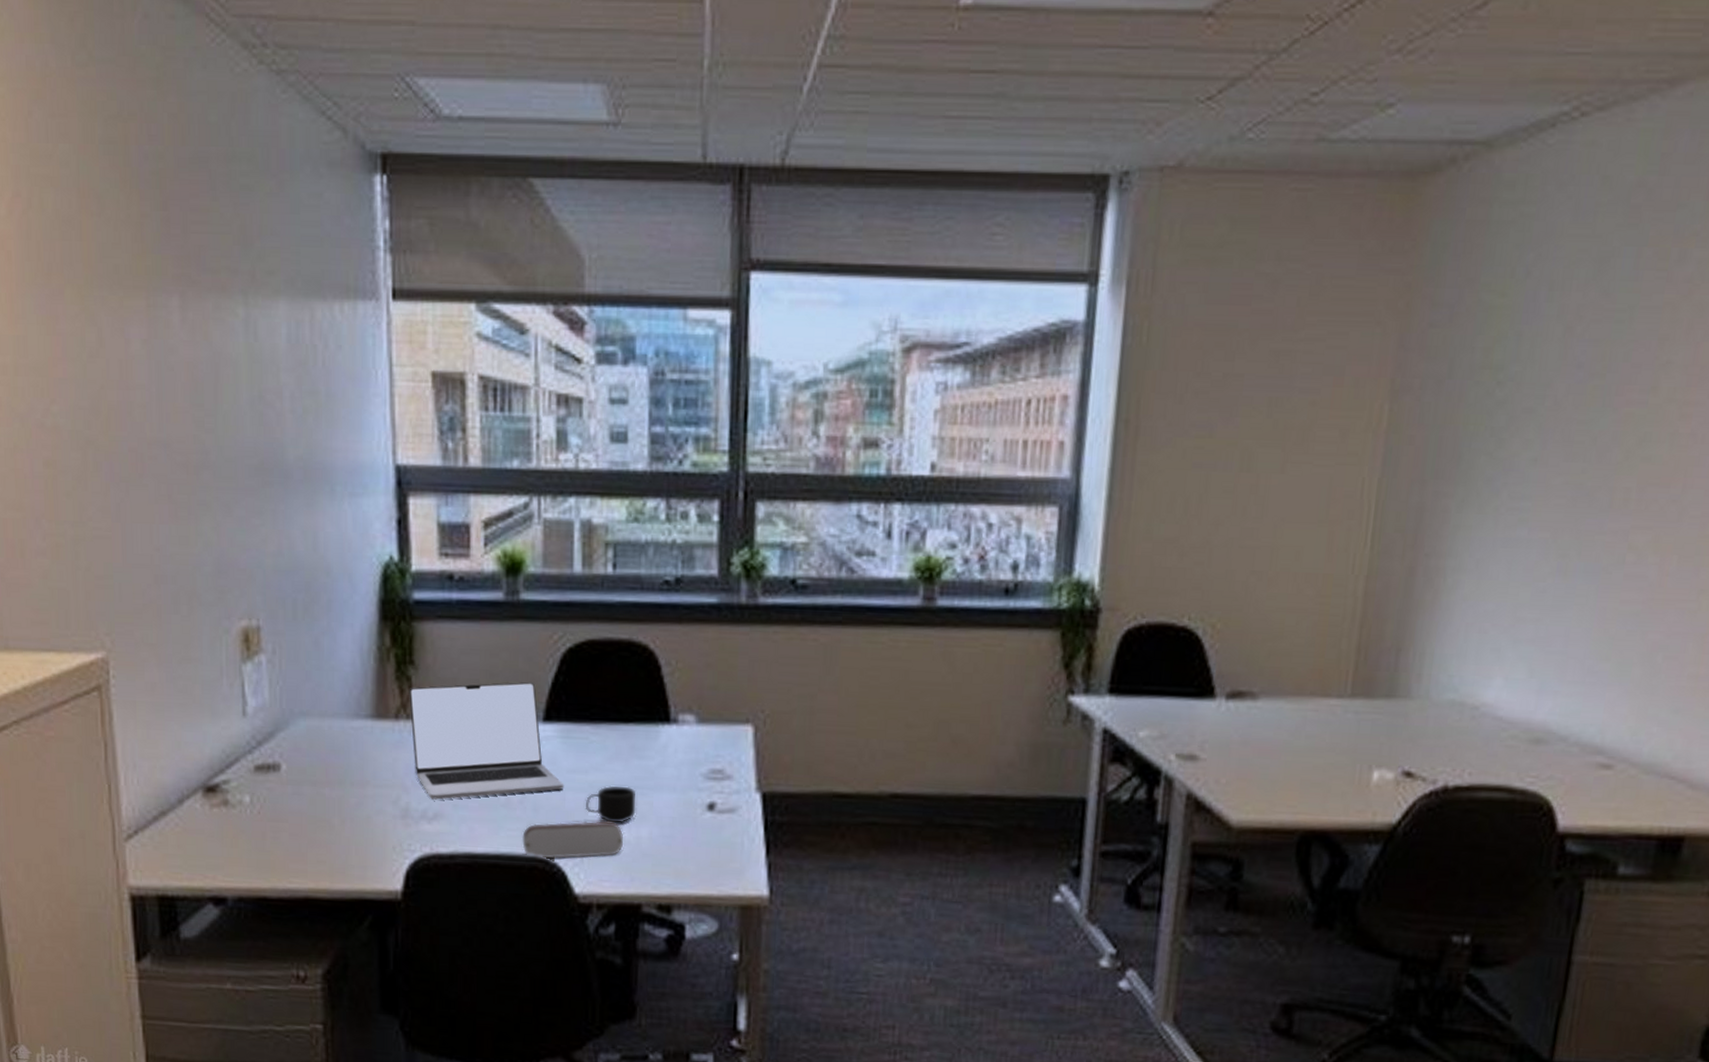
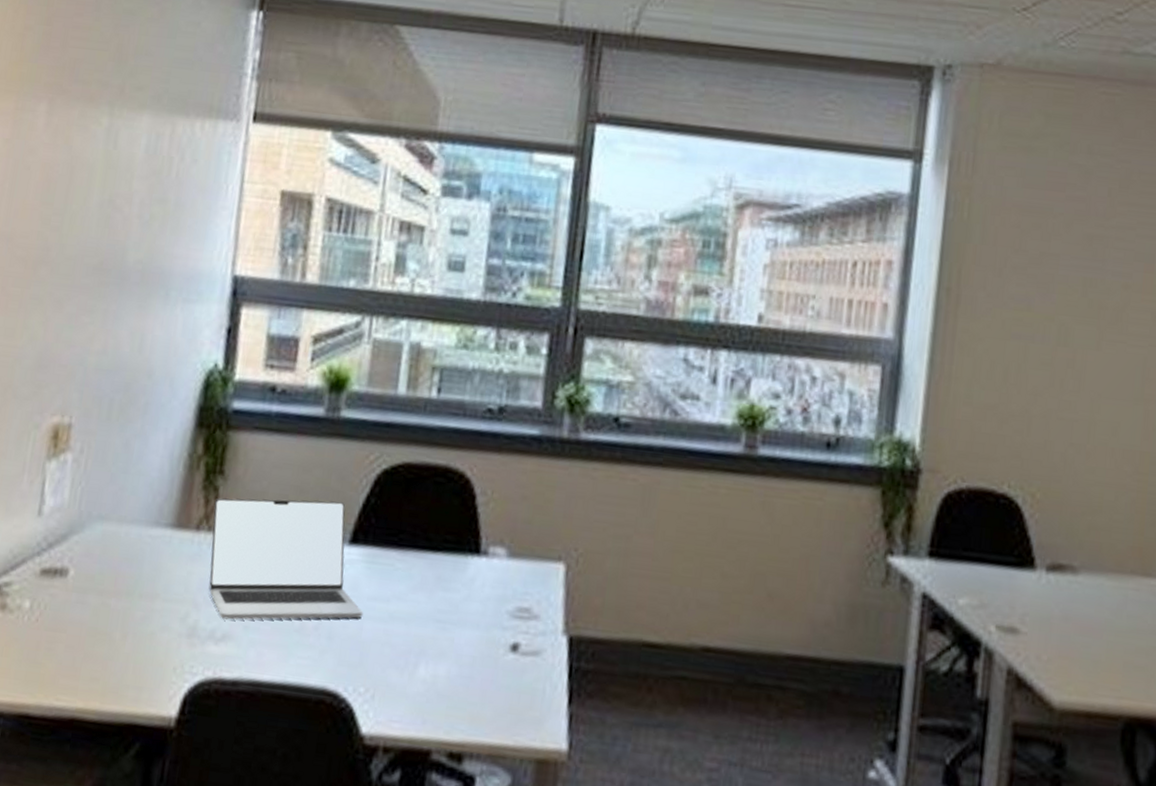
pencil case: present [522,821,624,859] -> none [311,652,420,695]
mug: present [585,785,636,825] -> none [382,617,438,660]

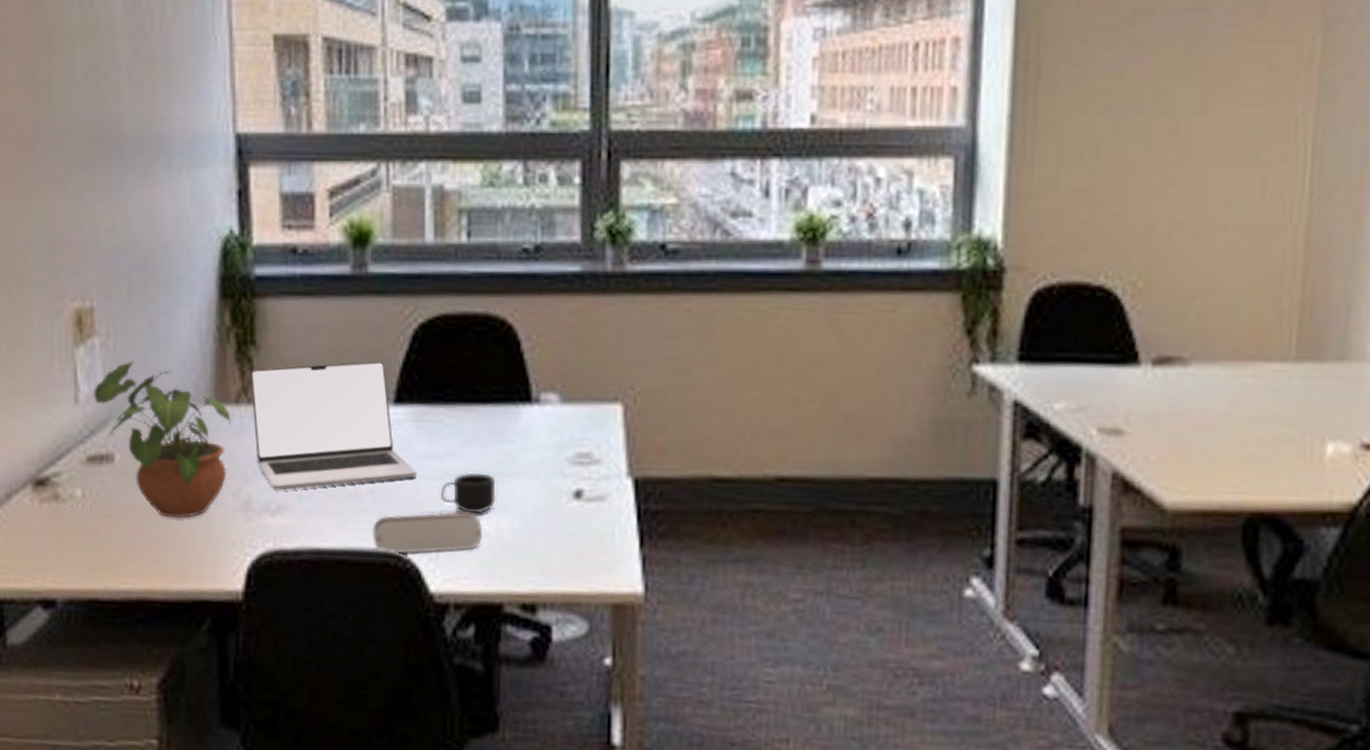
potted plant: none [58,479,191,639] -> present [94,361,232,518]
pencil case: none [311,652,420,695] -> present [372,512,483,554]
mug: none [382,617,438,660] -> present [440,472,496,515]

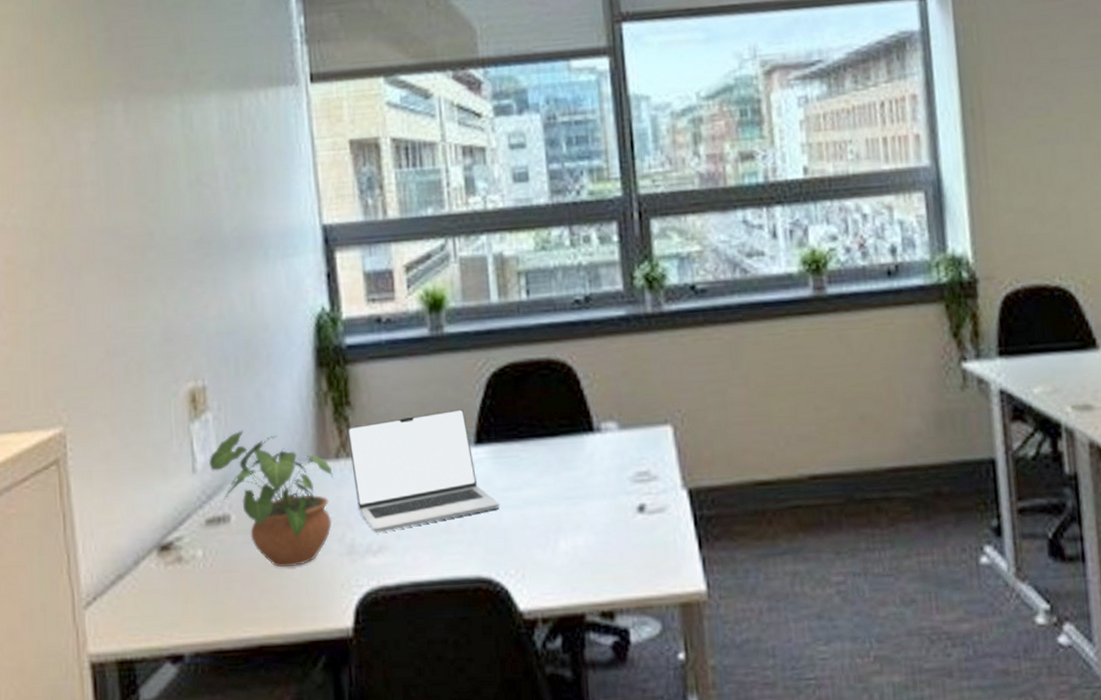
pencil case: present [372,512,483,554] -> none [464,534,562,579]
mug: present [440,472,496,515] -> none [521,498,571,536]

